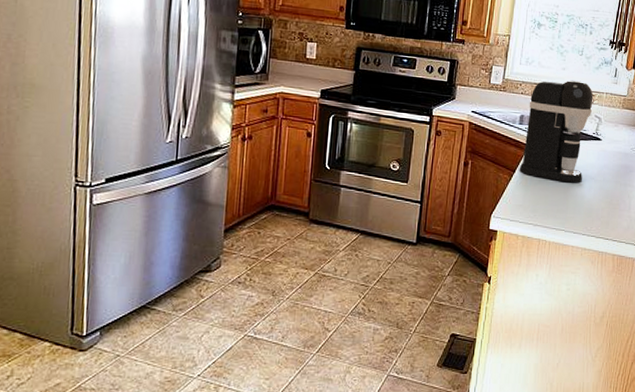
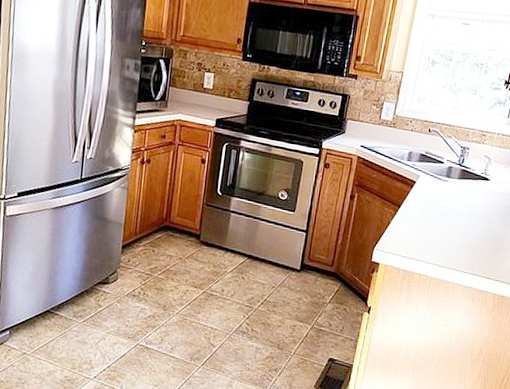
coffee maker: present [519,79,594,183] -> none [404,118,485,222]

